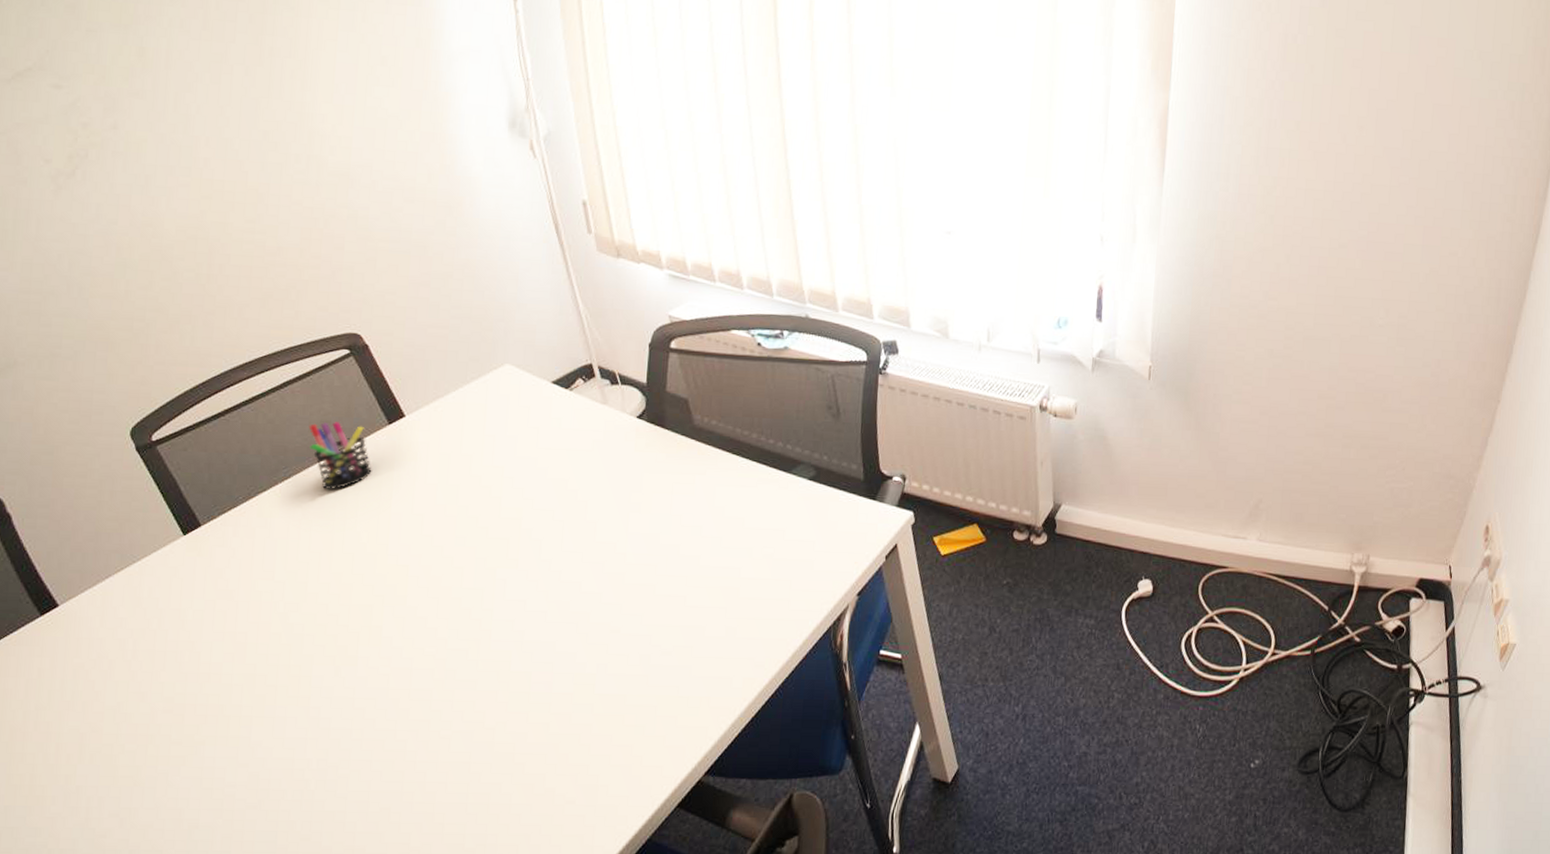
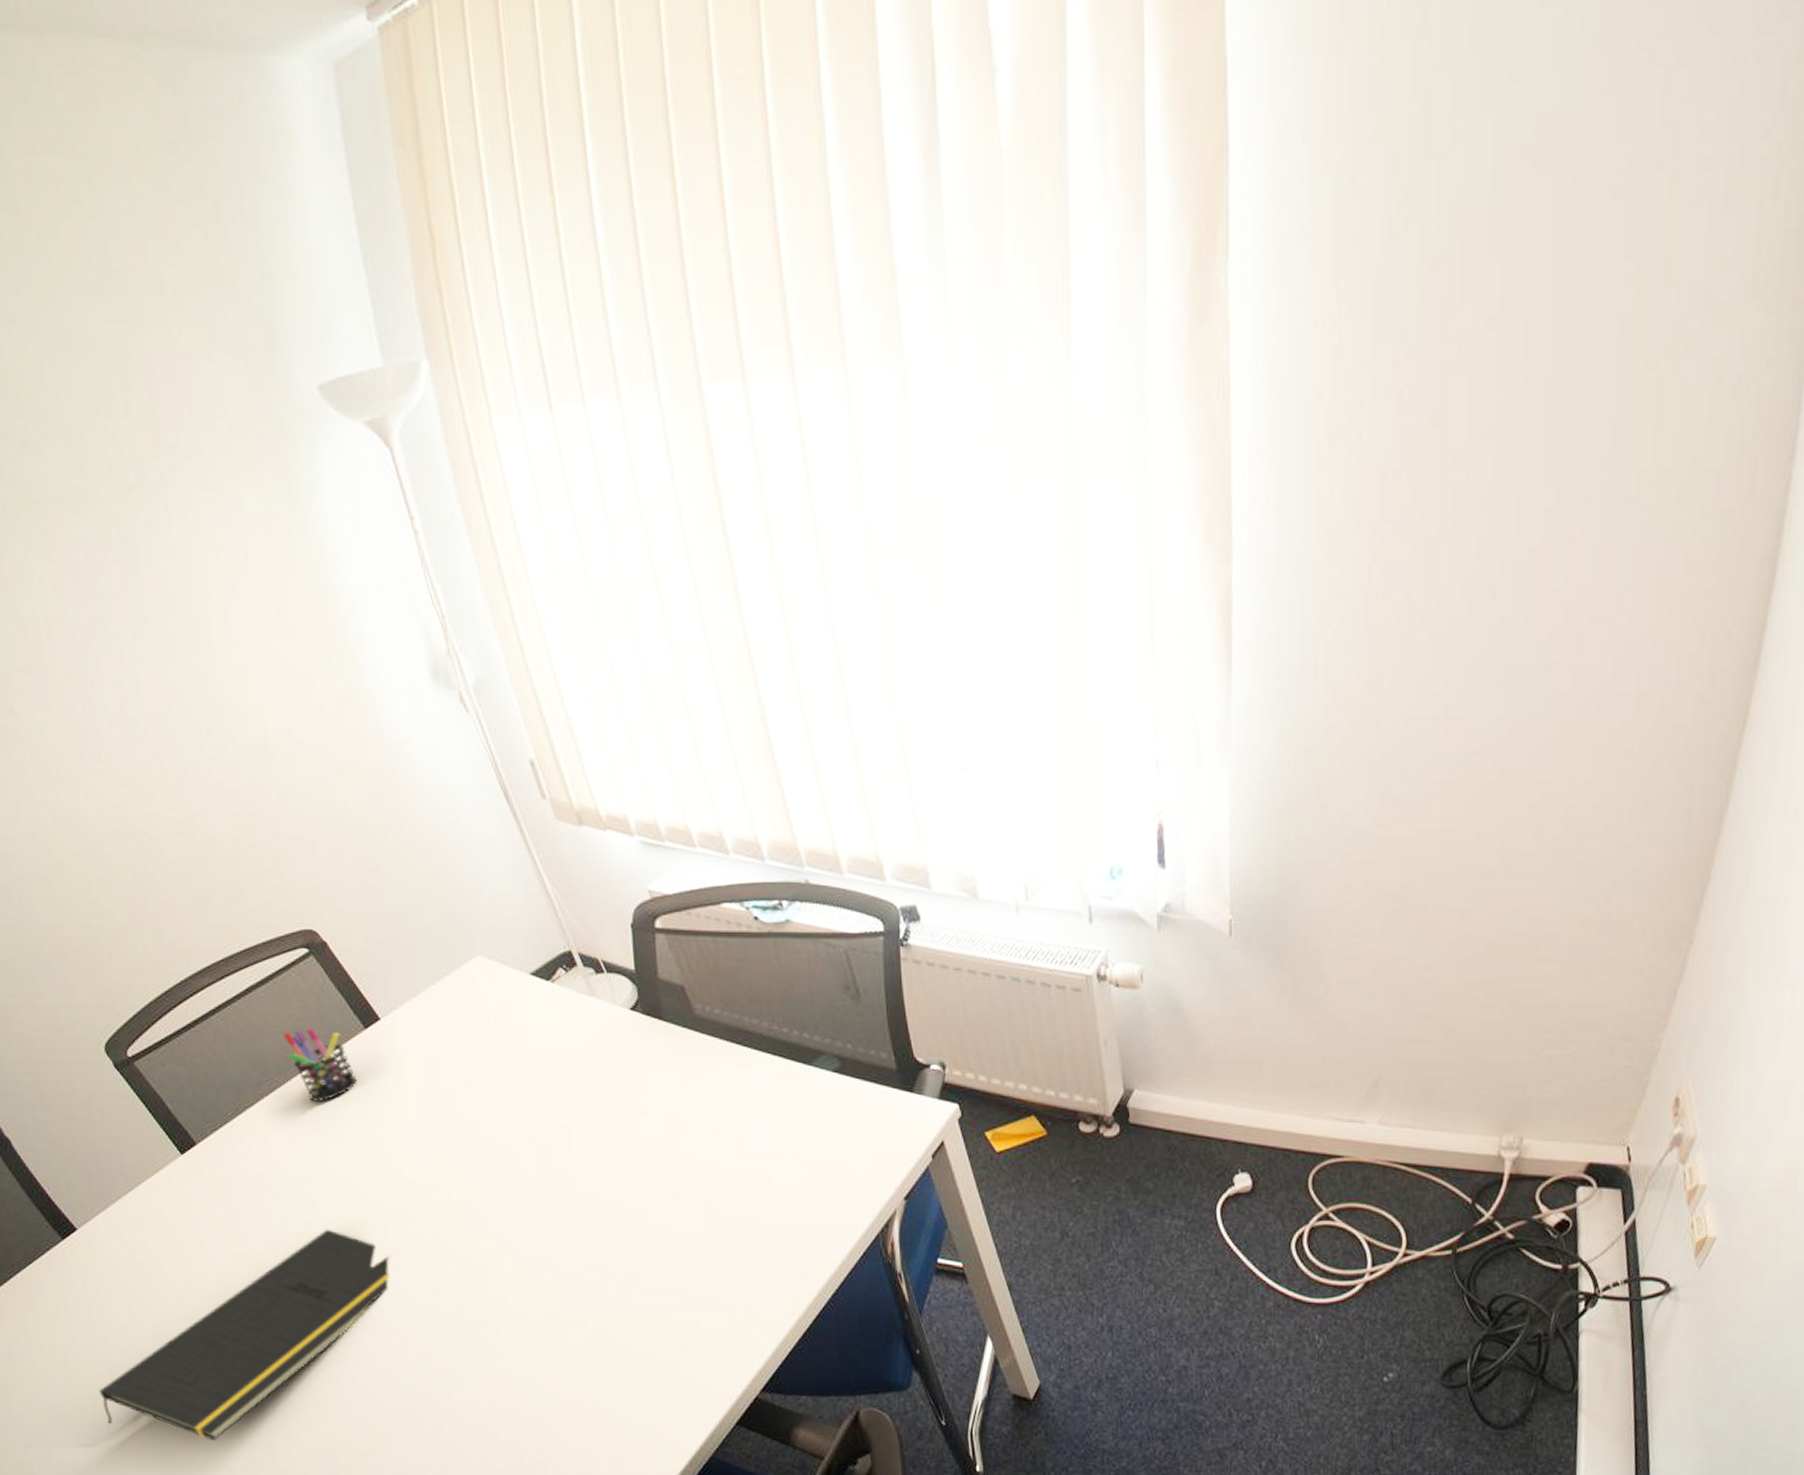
notepad: none [40,611,369,823] -> present [98,1229,391,1440]

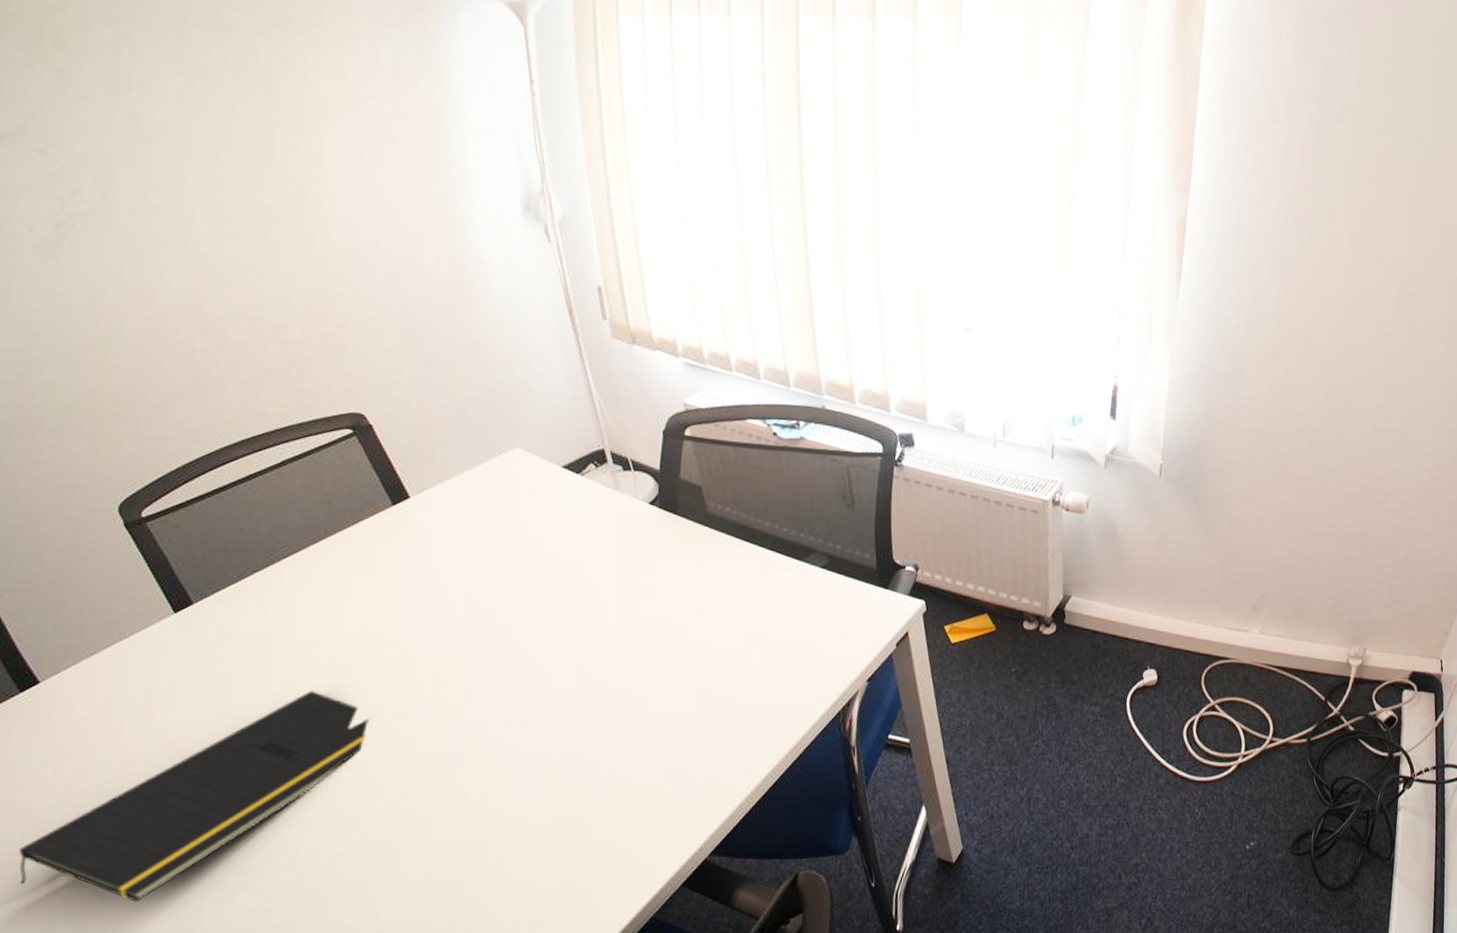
pen holder: present [282,1028,357,1103] -> none [308,502,375,570]

